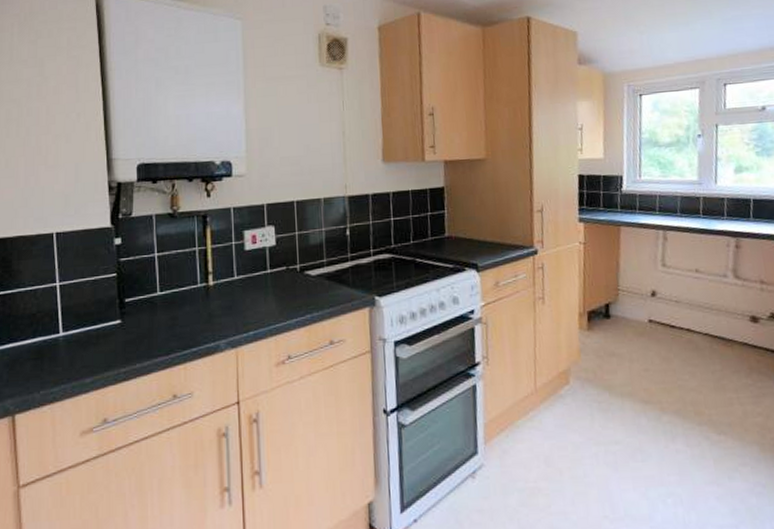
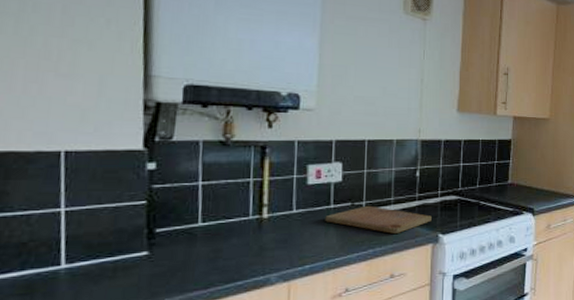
cutting board: none [263,268,366,297] -> present [325,205,432,234]

